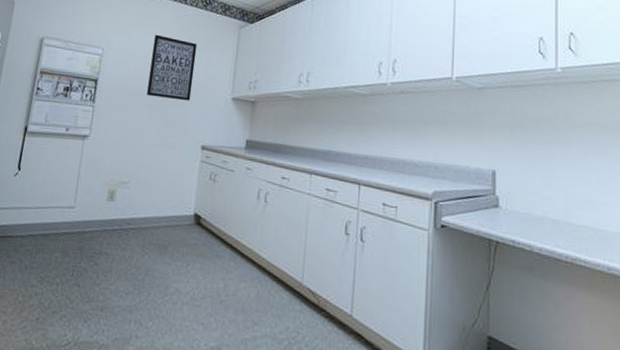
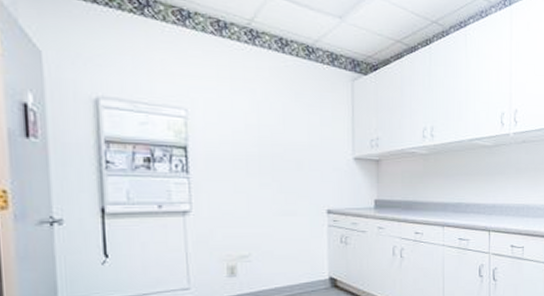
wall art: present [147,34,198,101] -> none [250,90,307,164]

